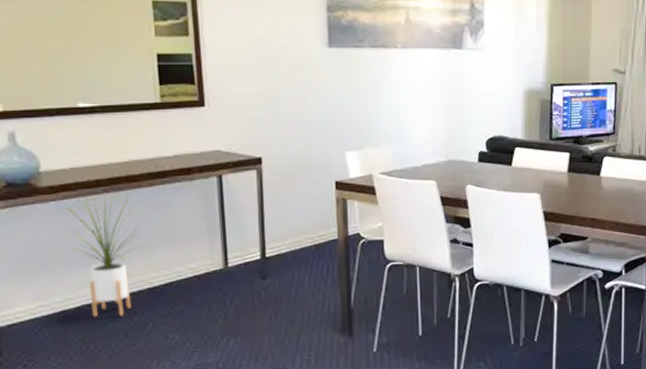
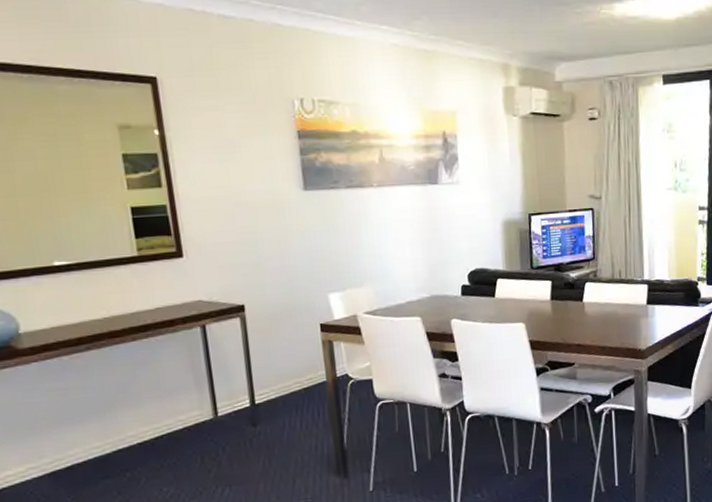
house plant: present [65,192,143,318] -> none [48,350,131,476]

